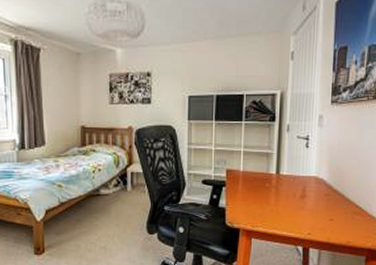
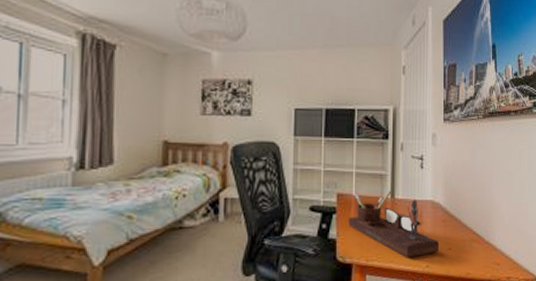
desk organizer: none [236,167,321,226] -> present [348,190,439,258]

